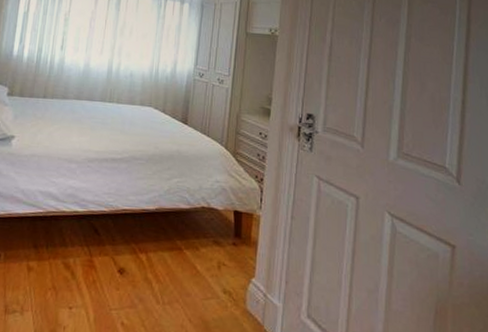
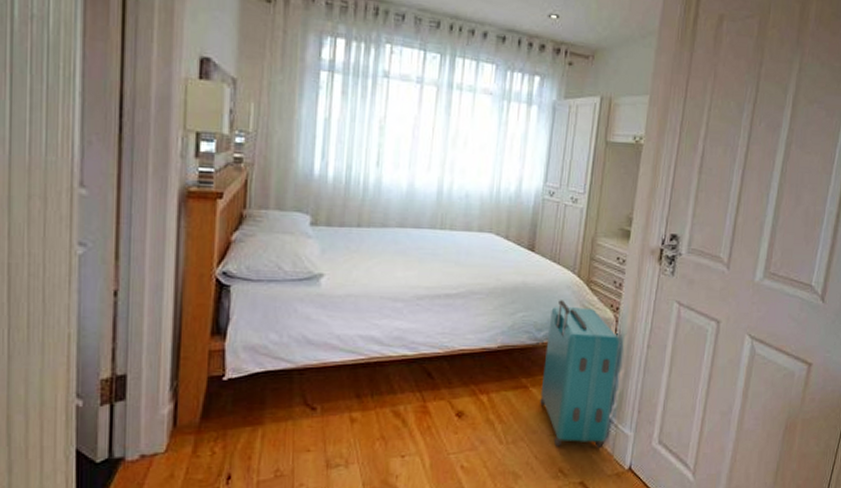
suitcase: none [193,169,265,317] -> present [540,300,620,449]

